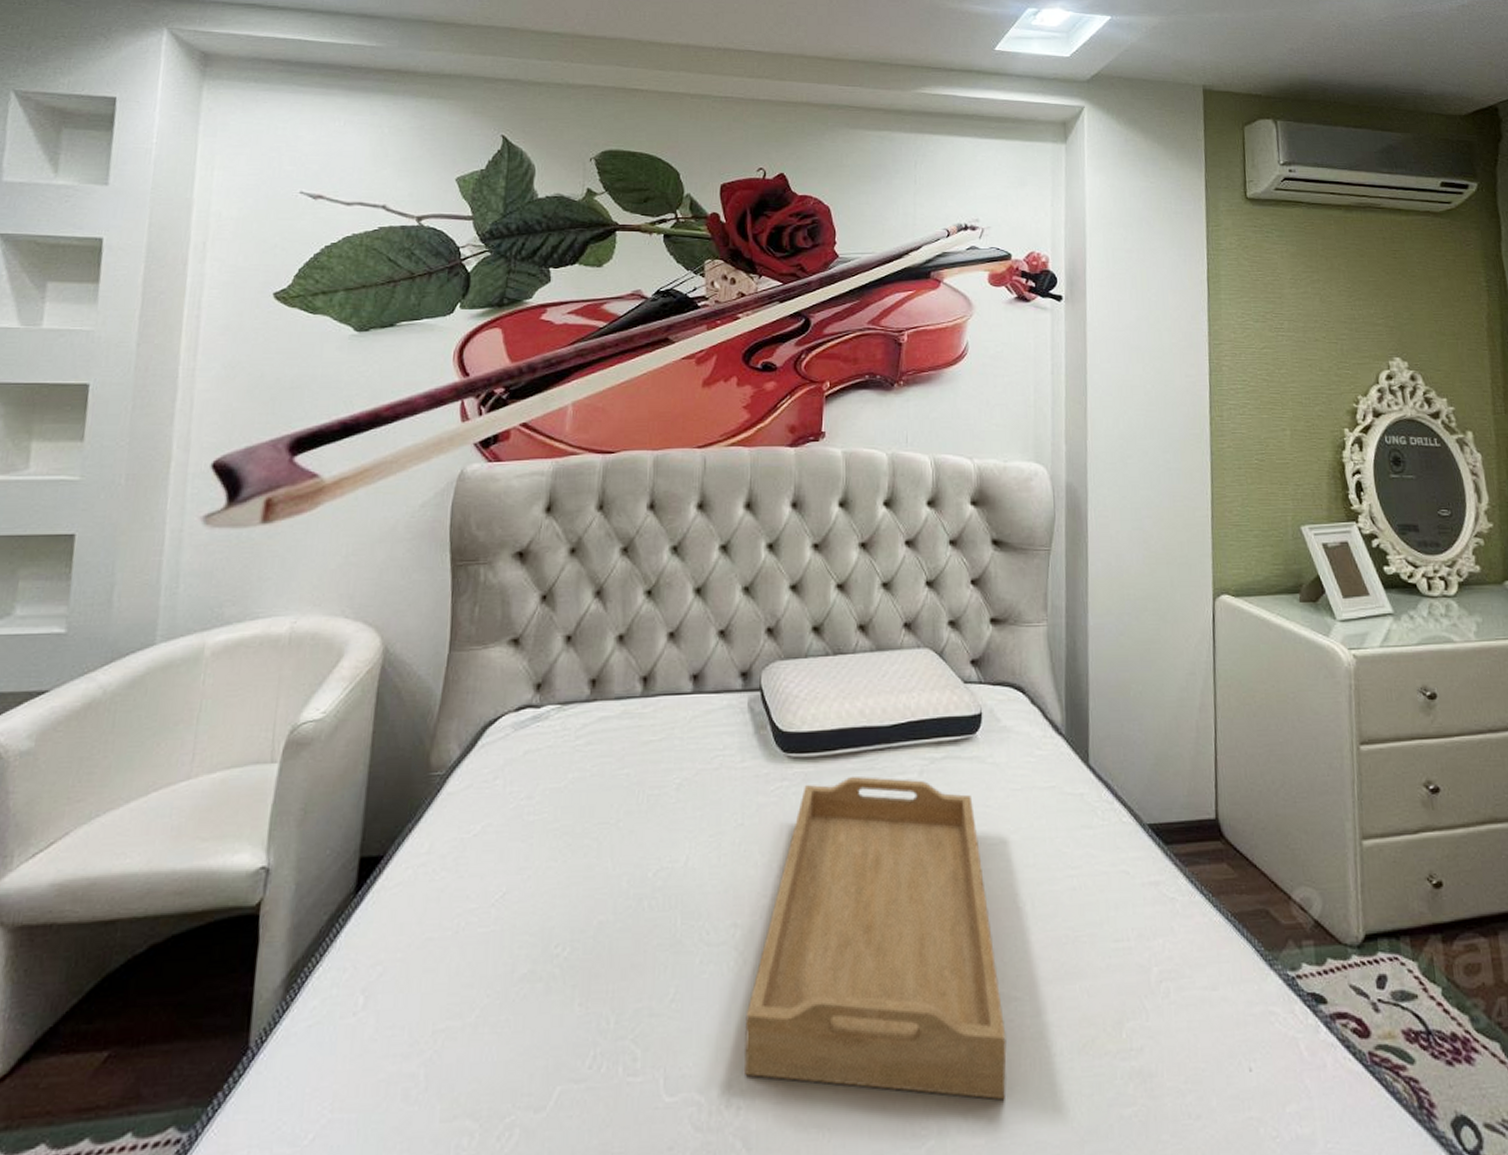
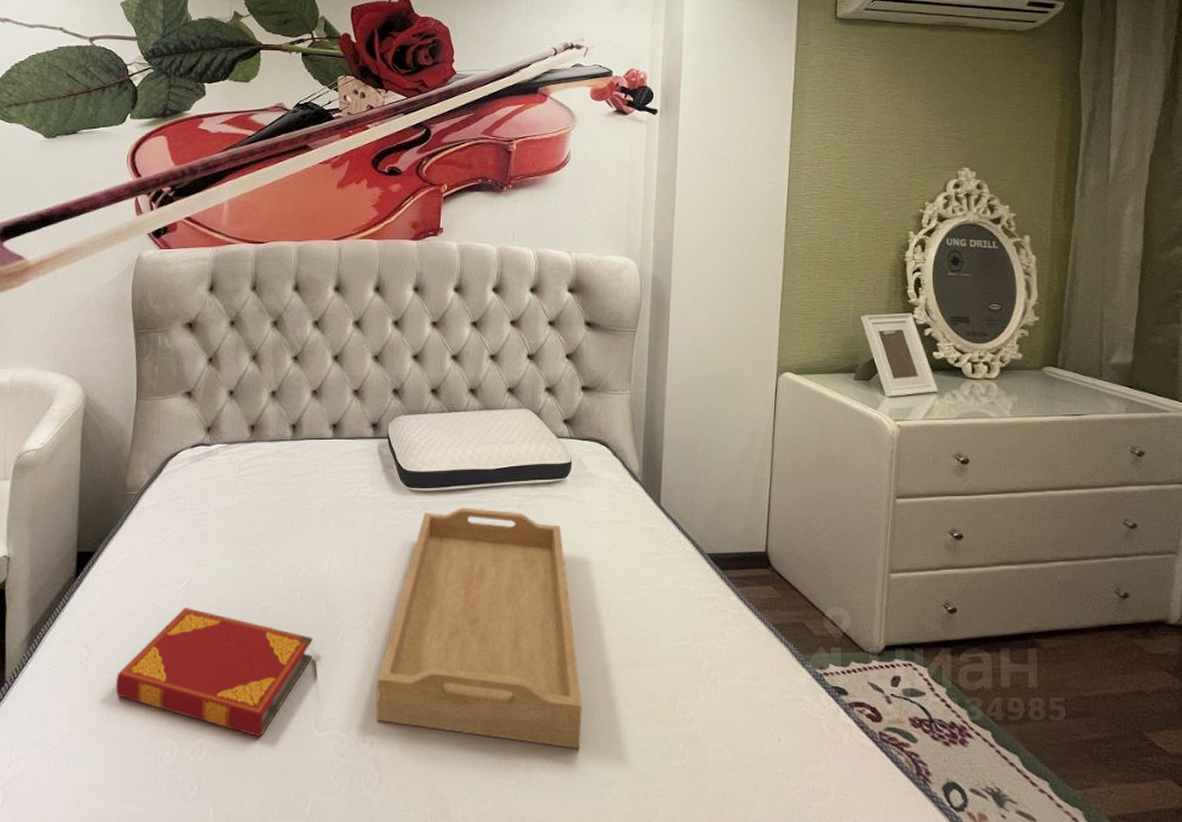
hardback book: none [398,928,664,1110] -> present [115,608,313,738]

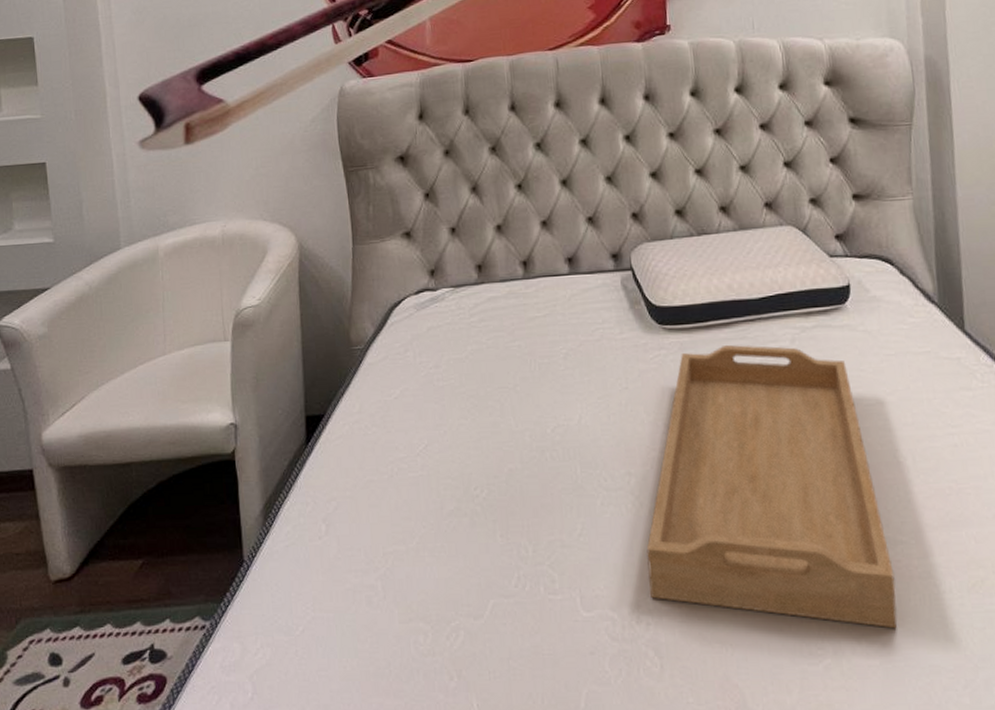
hardback book: present [115,608,313,738] -> none [358,473,571,620]

